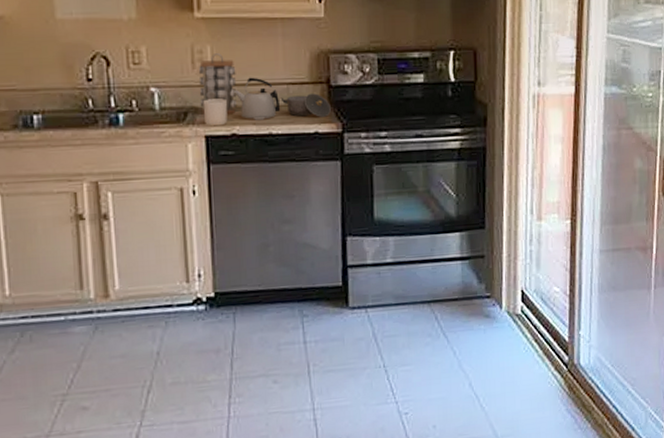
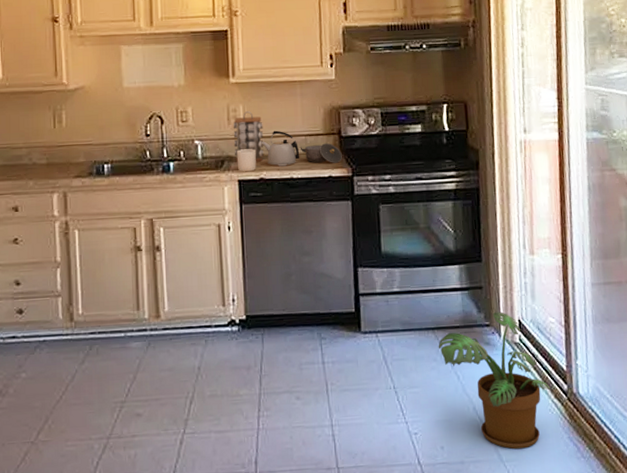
potted plant: none [434,282,551,424] -> present [438,312,551,449]

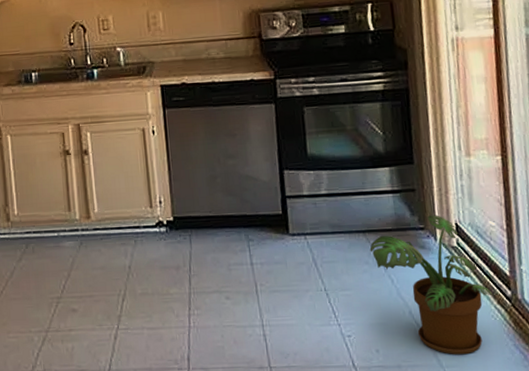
spice rack: present [233,111,264,162] -> none [154,17,185,68]
mug: present [236,149,257,172] -> none [157,54,178,77]
kettle: present [261,130,300,167] -> none [181,35,221,71]
cooking pot: present [300,143,342,163] -> none [220,46,264,67]

